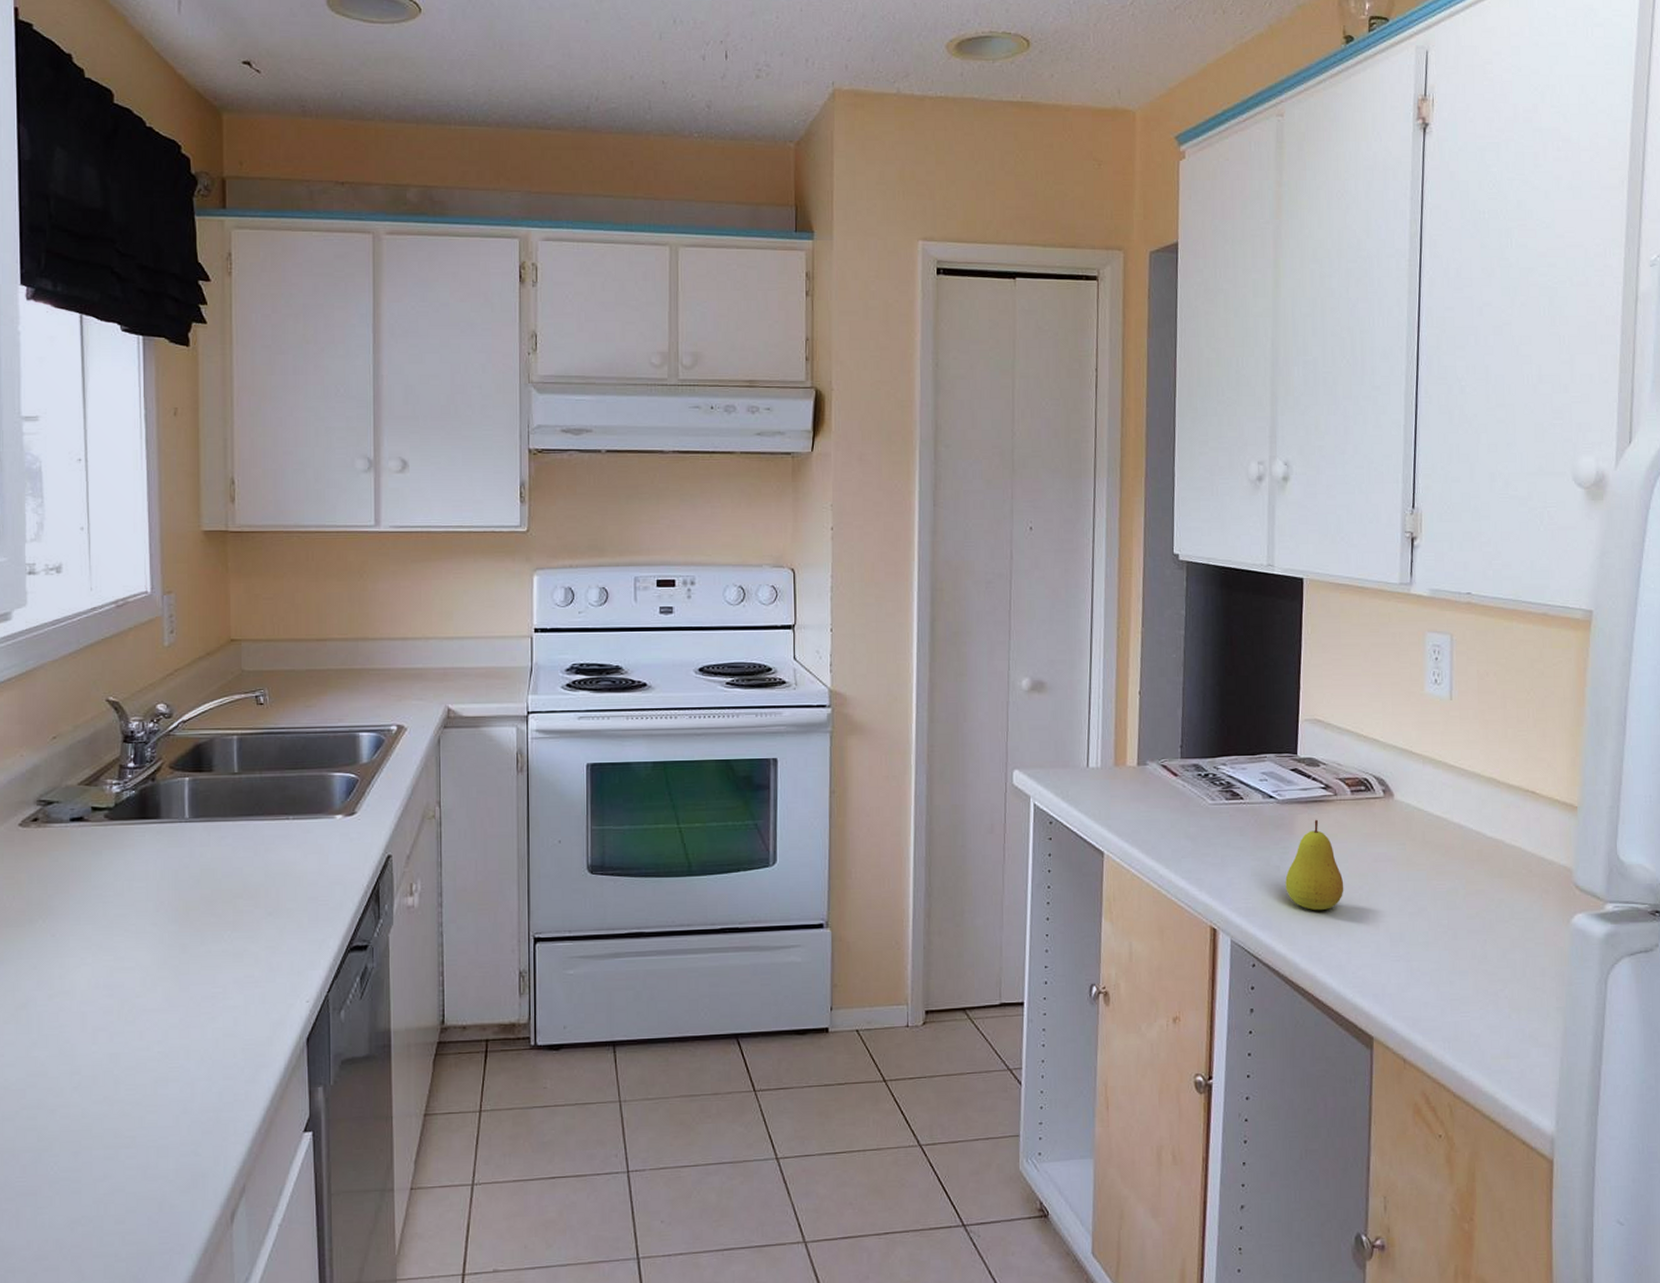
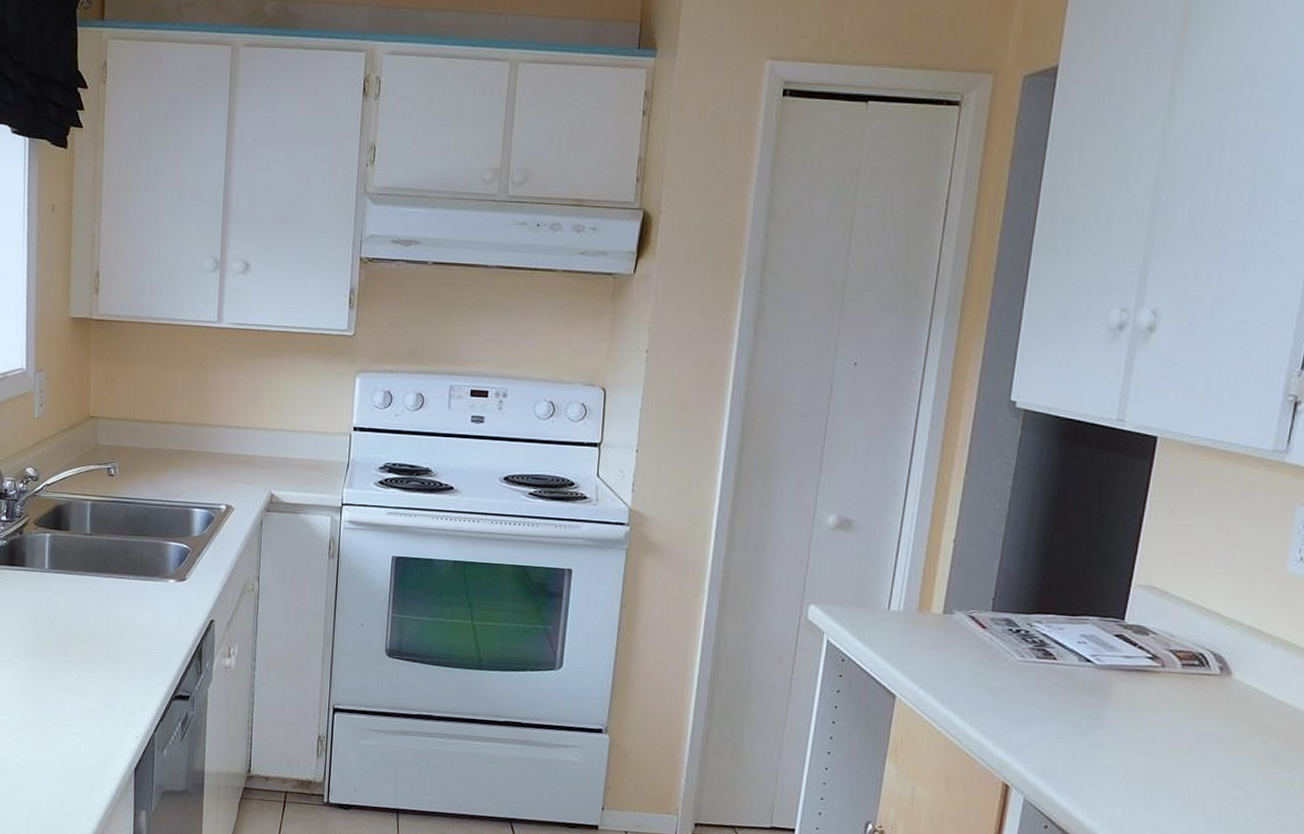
fruit: present [1285,819,1344,911] -> none [1092,689,1160,783]

